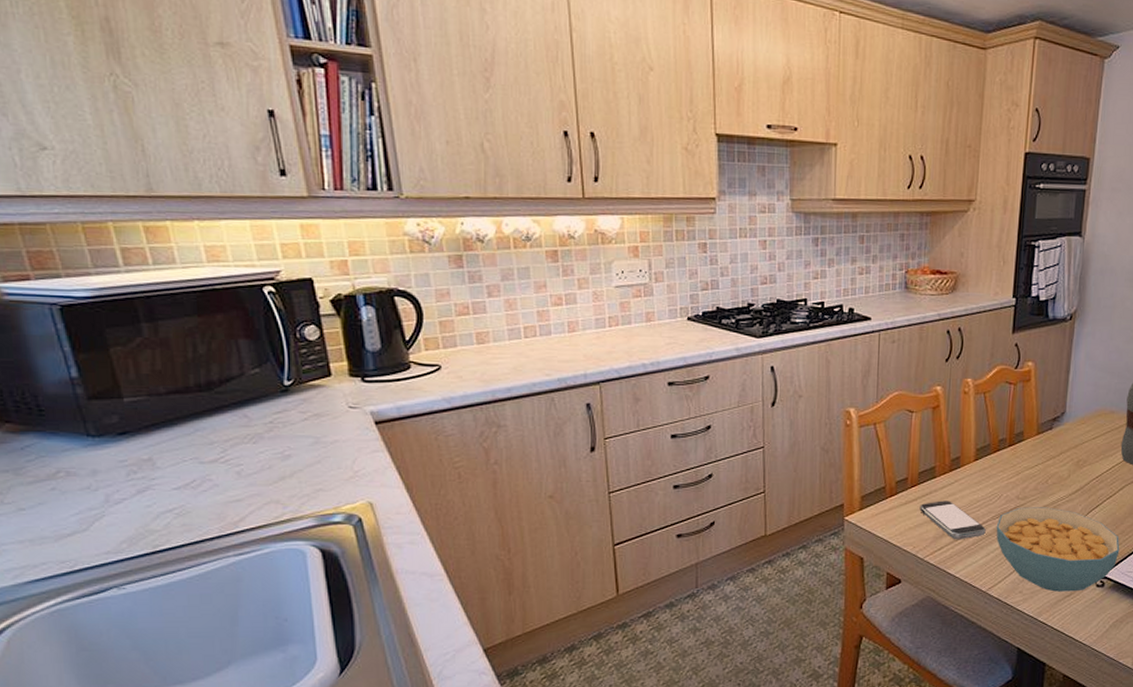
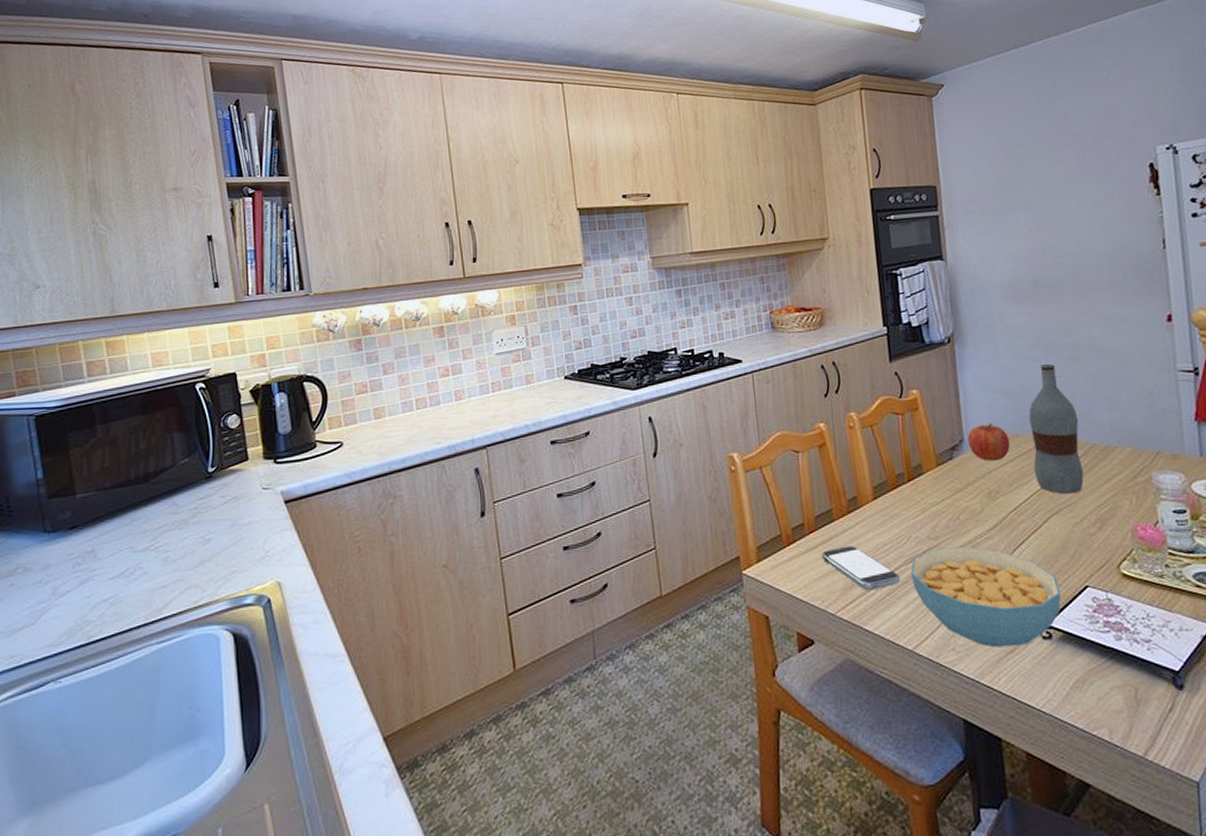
fruit: none [1068,398,1106,433] -> present [967,423,1011,461]

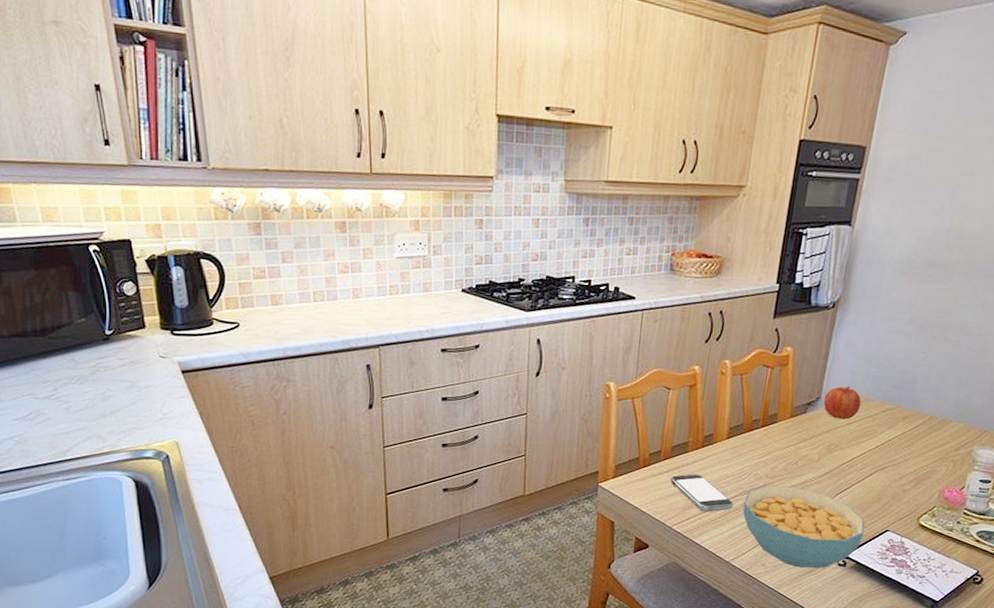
bottle: present [1028,364,1084,494] -> none [873,340,928,456]

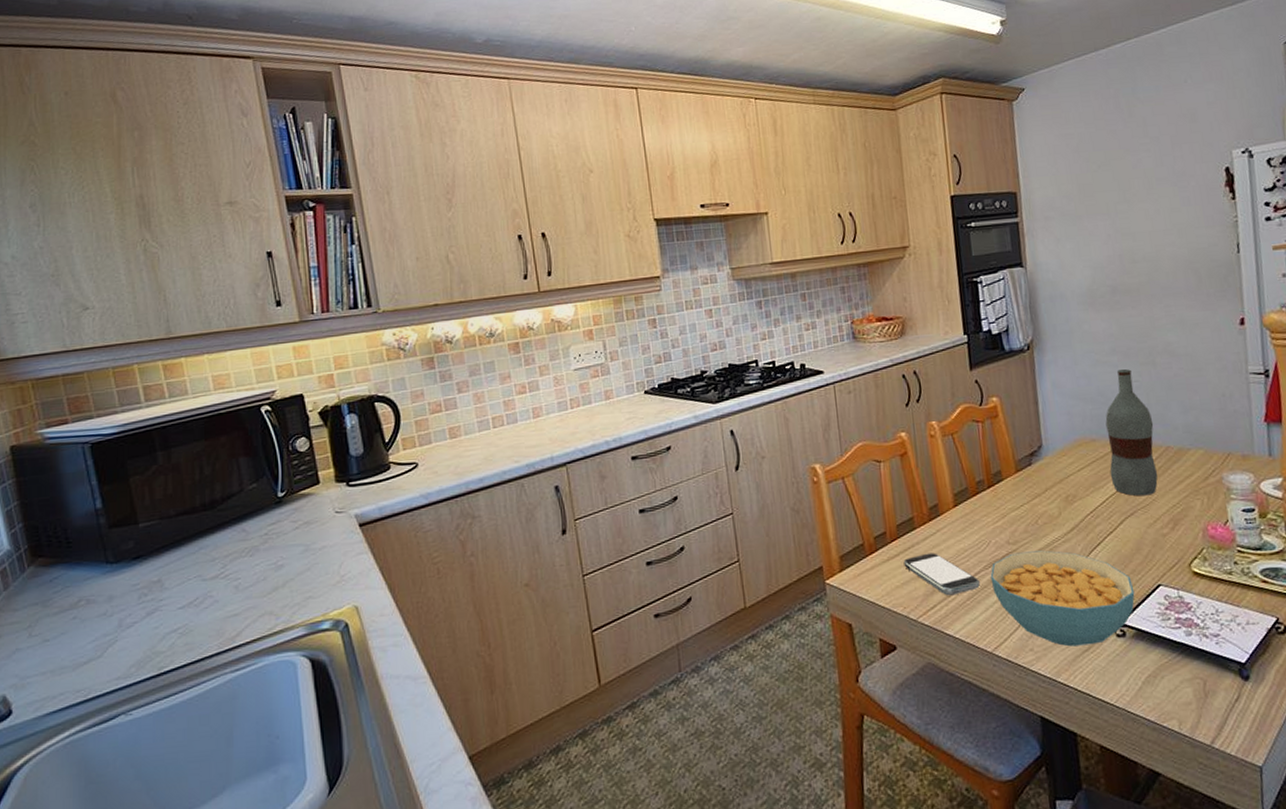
fruit: present [823,386,861,420] -> none [1046,428,1088,466]
bottle: none [873,340,928,456] -> present [1105,369,1158,496]

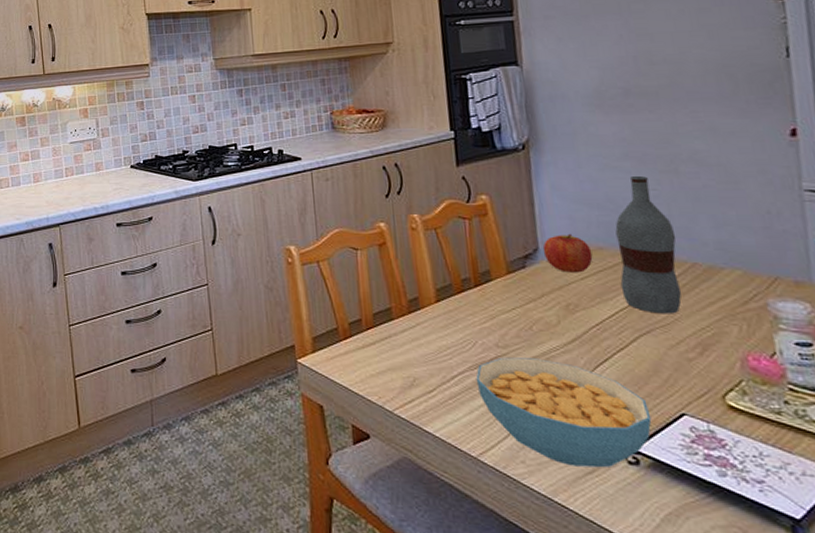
smartphone: present [903,552,980,596] -> none [379,345,464,393]
fruit: none [1046,428,1088,466] -> present [542,233,593,273]

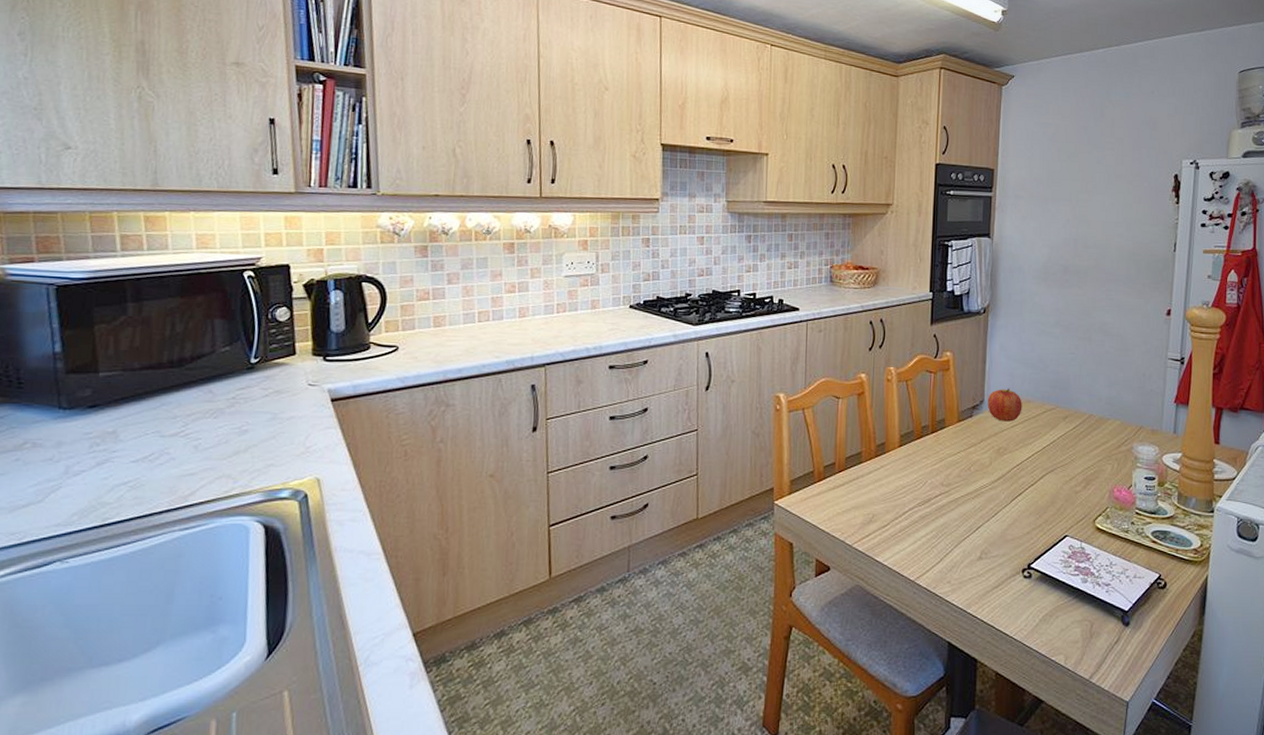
cereal bowl: present [476,357,652,468] -> none [922,494,1045,583]
bottle: present [615,176,682,314] -> none [1038,342,1082,456]

